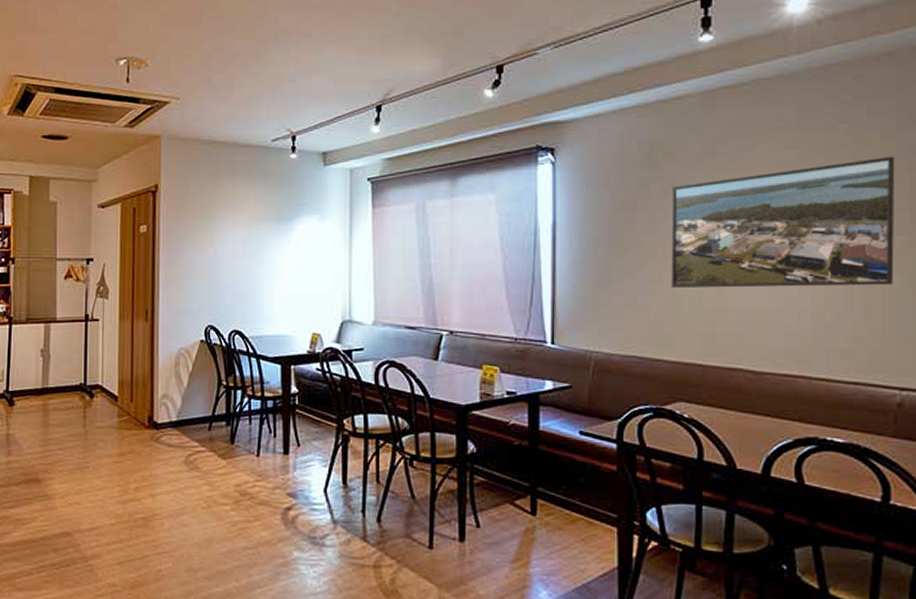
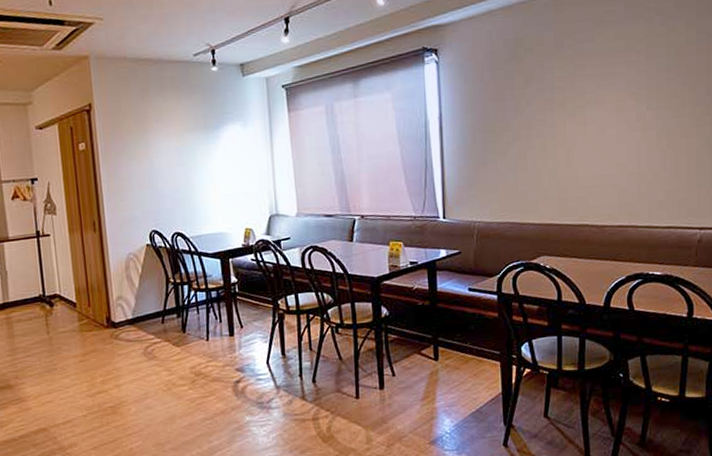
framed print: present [671,156,896,289] -> none [531,41,696,164]

